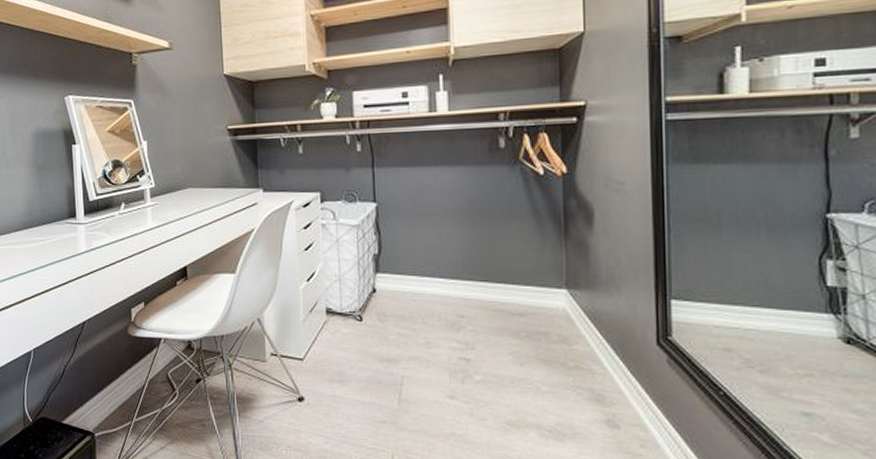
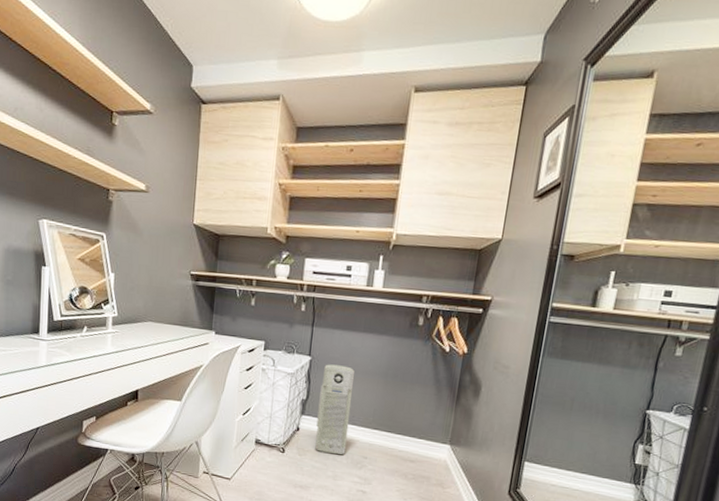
air purifier: none [393,208,436,315] -> present [315,364,354,455]

